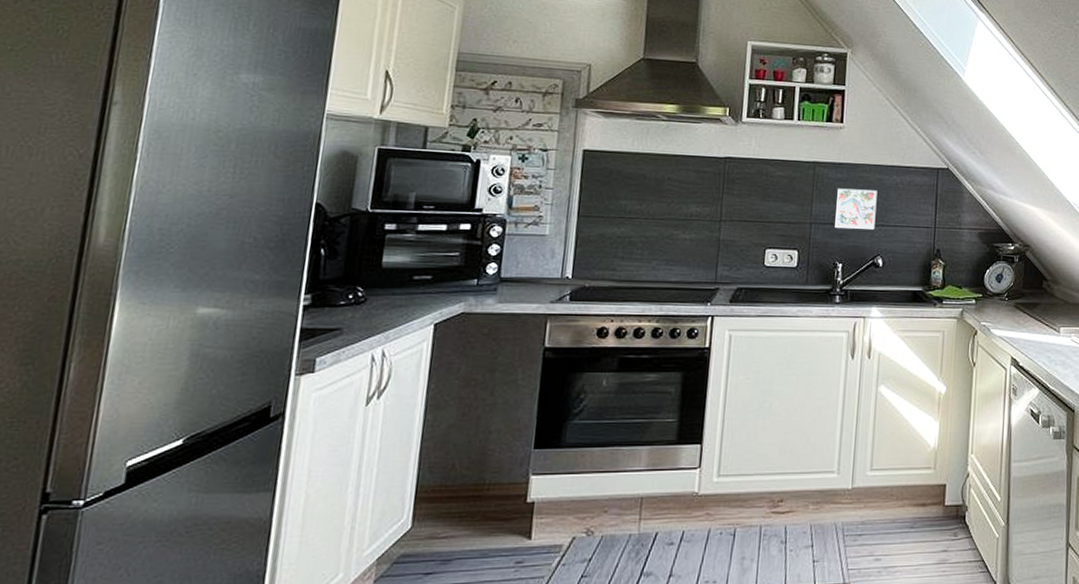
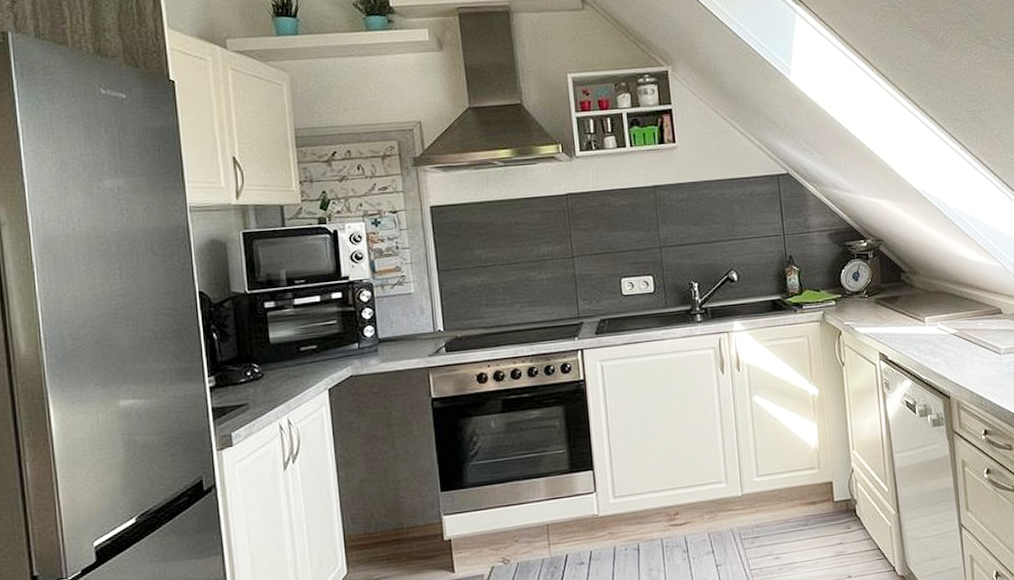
decorative tile: present [833,188,878,231] -> none [680,206,724,250]

